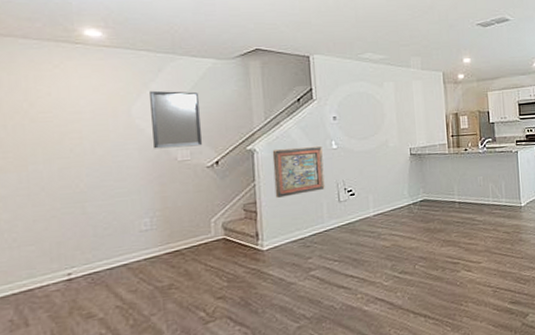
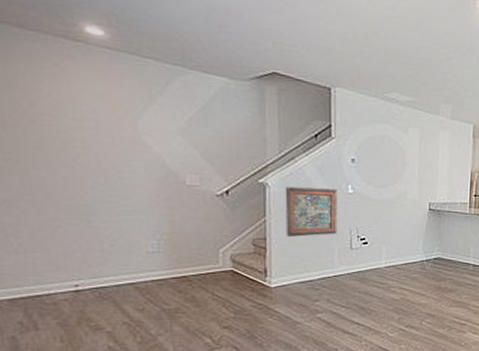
home mirror: present [150,90,203,149] -> none [157,105,213,172]

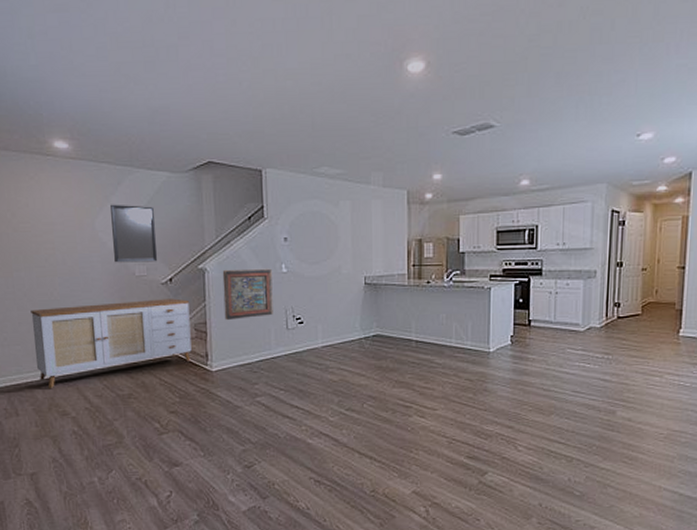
sideboard: none [54,211,249,302] -> present [30,298,192,389]
home mirror: none [157,105,213,172] -> present [110,204,158,263]

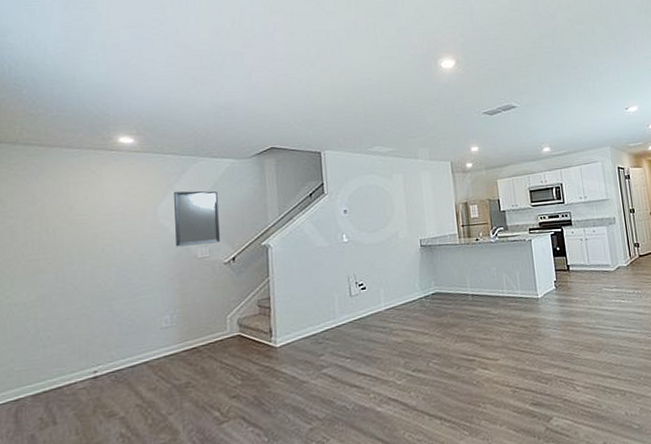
sideboard: present [30,298,192,389] -> none [81,276,255,389]
decorative panel: present [222,268,273,320] -> none [285,239,337,293]

